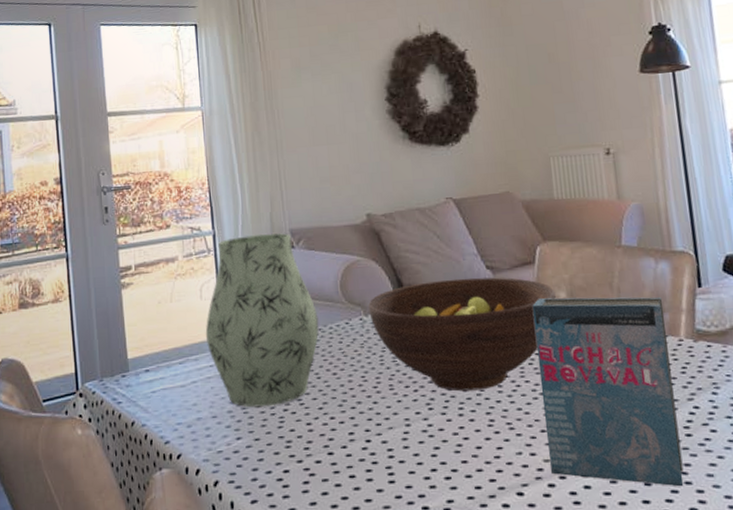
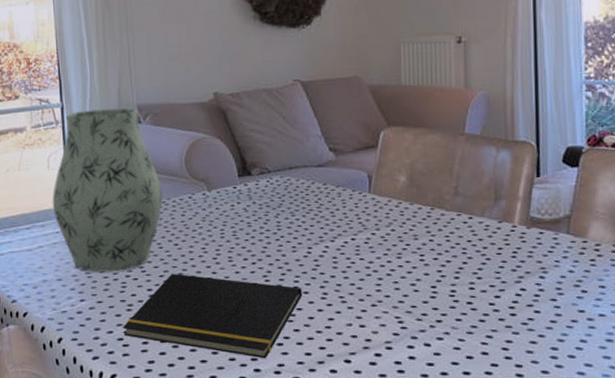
notepad: none [282,404,469,495] -> present [123,273,303,359]
fruit bowl: present [368,277,556,392] -> none [212,159,396,266]
book: present [532,297,684,487] -> none [371,181,505,361]

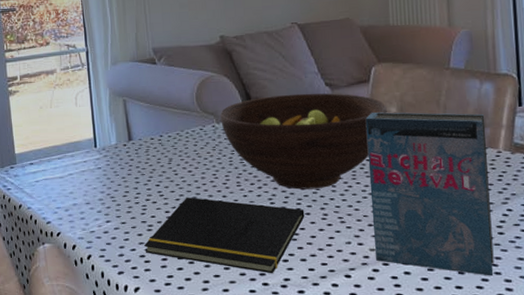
vase: present [52,108,163,273] -> none [80,51,177,197]
fruit bowl: none [212,159,396,266] -> present [220,93,387,190]
book: none [371,181,505,361] -> present [365,112,494,276]

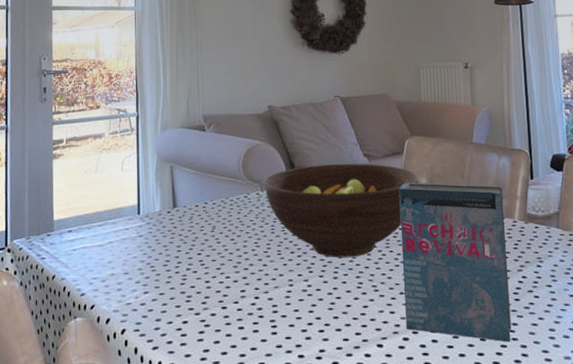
notepad: present [144,197,305,274] -> none [182,266,341,345]

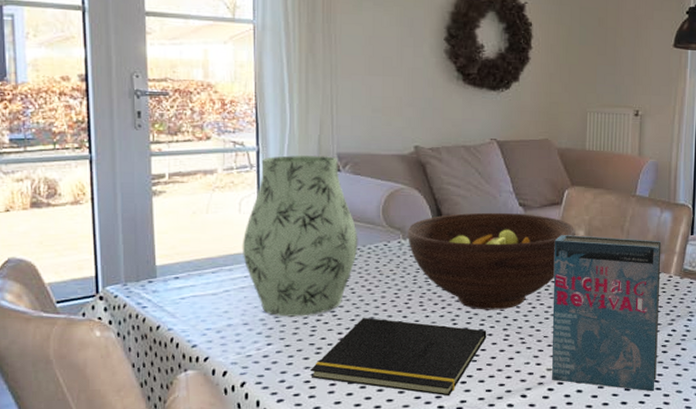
vase: none [123,118,222,266] -> present [242,154,358,317]
notepad: none [182,266,341,345] -> present [311,317,487,397]

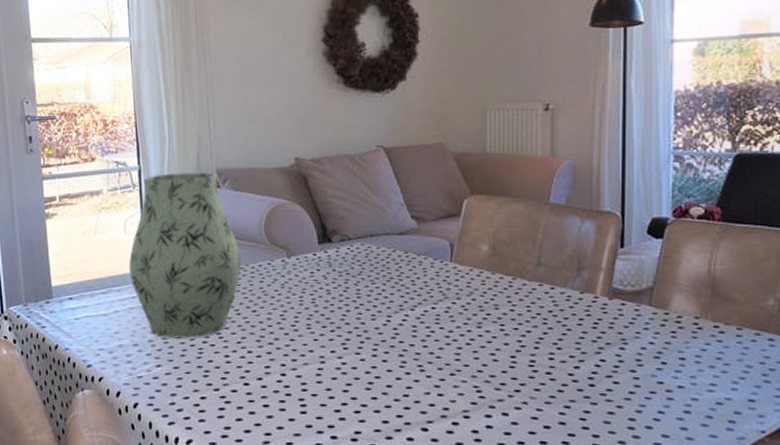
notepad: present [311,317,487,397] -> none [199,339,381,426]
fruit bowl: present [408,212,575,310] -> none [291,226,478,334]
book: present [552,235,662,392] -> none [453,250,584,431]

